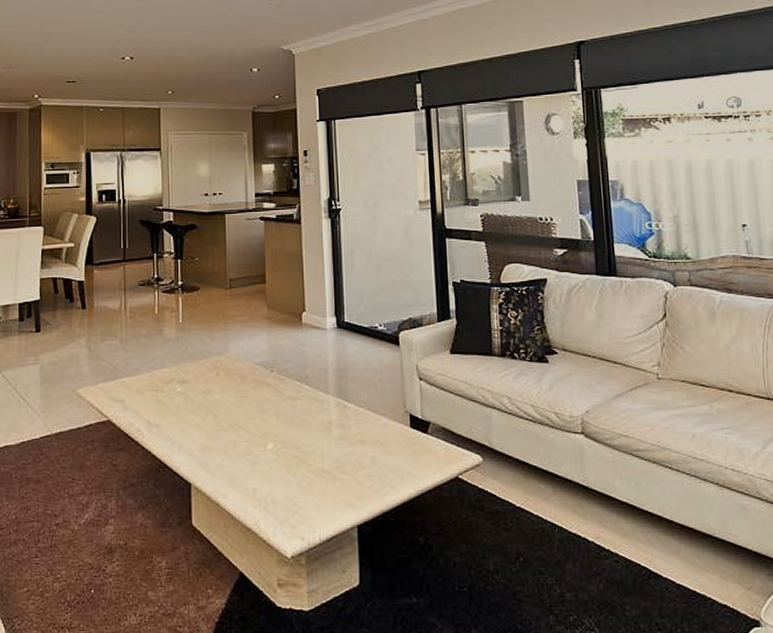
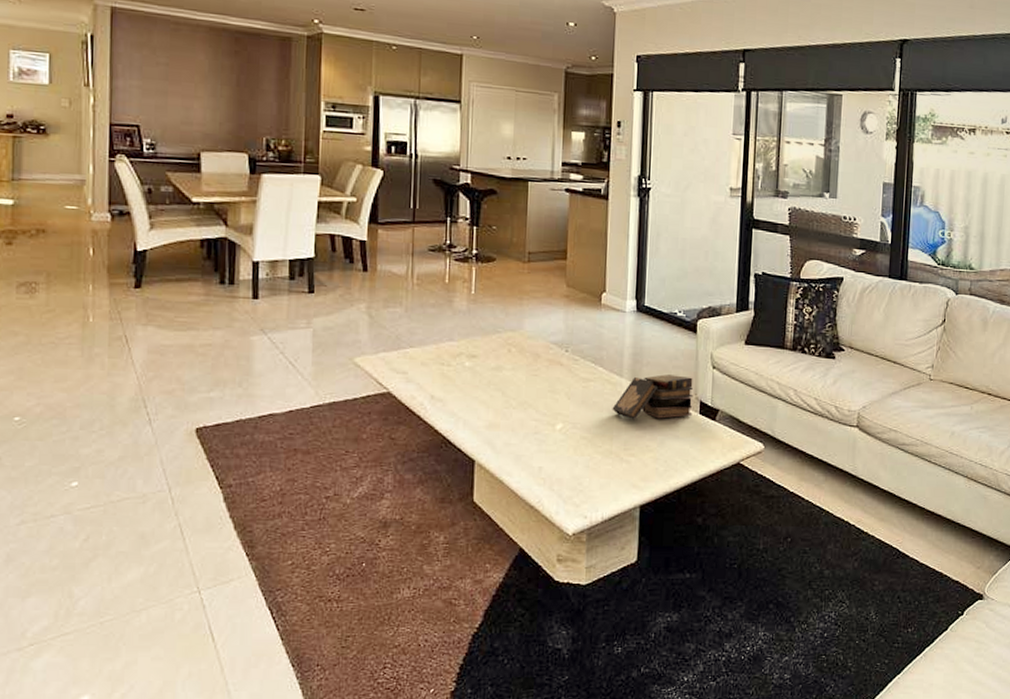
book: none [321,389,403,437] -> present [612,374,693,420]

